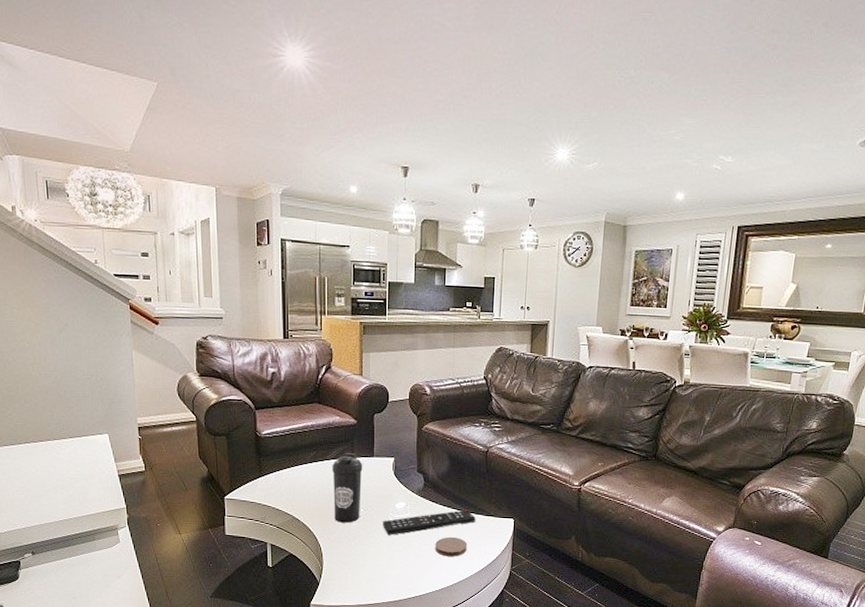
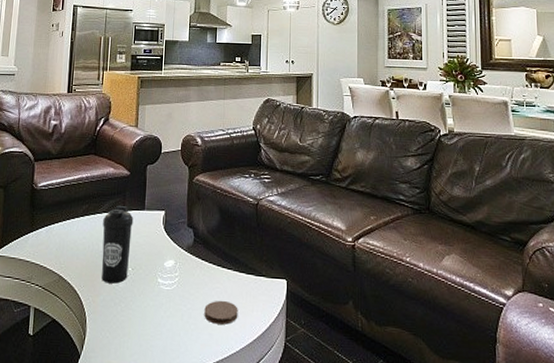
remote control: present [383,509,476,535] -> none [150,269,247,298]

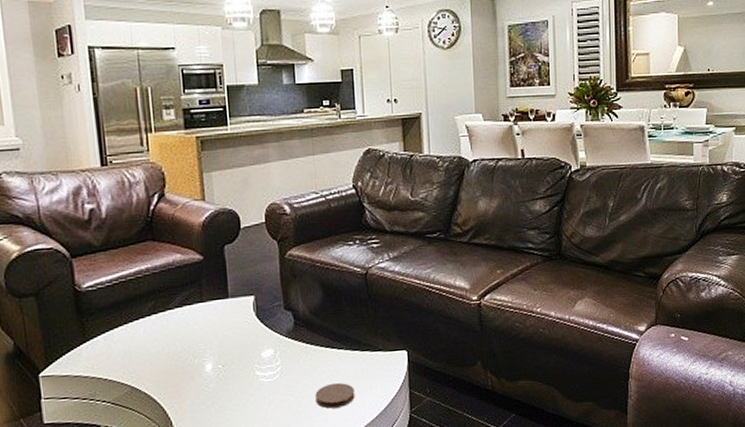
water bottle: present [102,206,134,284] -> none [177,296,218,386]

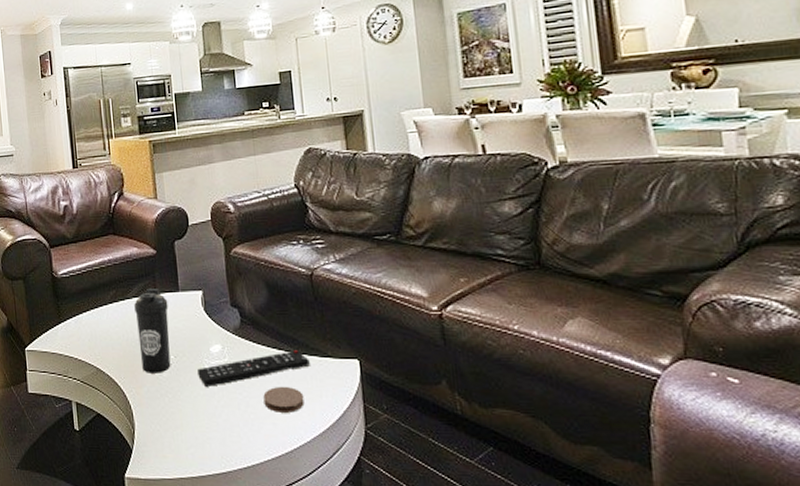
water bottle: none [177,296,218,386] -> present [134,289,171,373]
remote control: none [247,347,362,392] -> present [198,350,310,387]

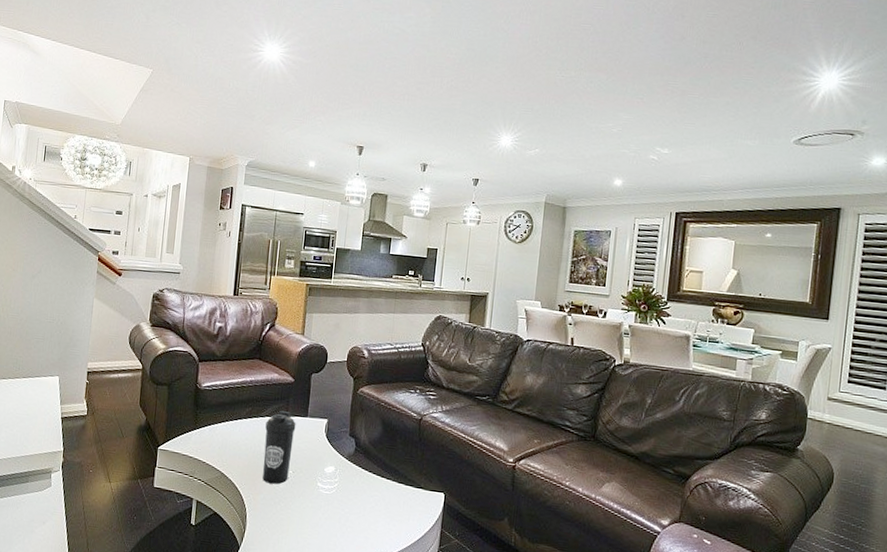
remote control: present [198,350,310,387] -> none [310,479,405,501]
coaster: present [263,386,305,413] -> none [361,507,395,530]

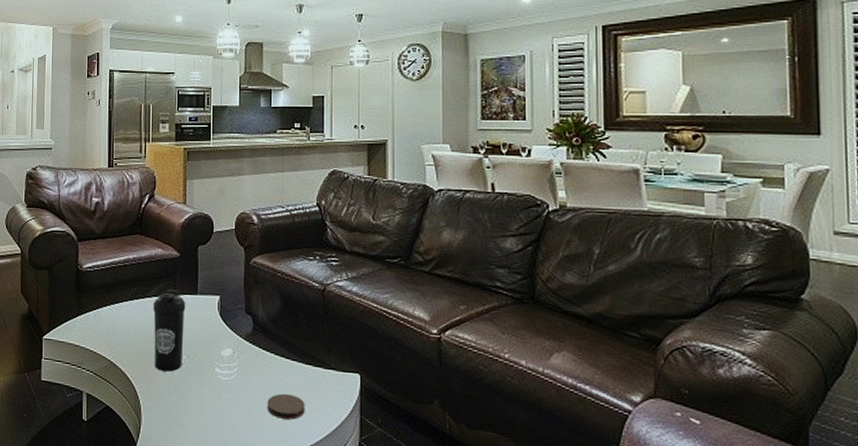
coaster: none [361,507,395,530] -> present [267,393,305,420]

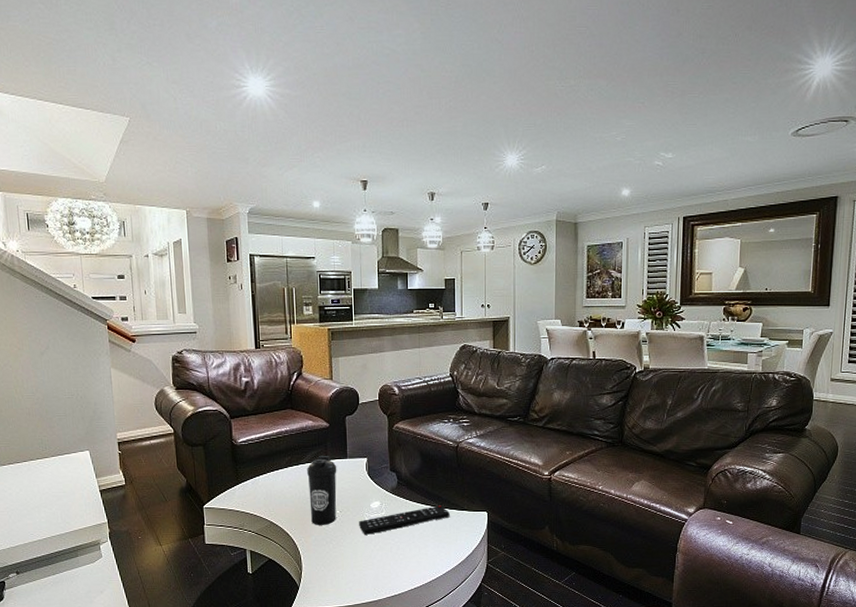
remote control: none [207,360,314,389] -> present [359,505,450,535]
coaster: present [267,393,305,420] -> none [411,533,443,553]

